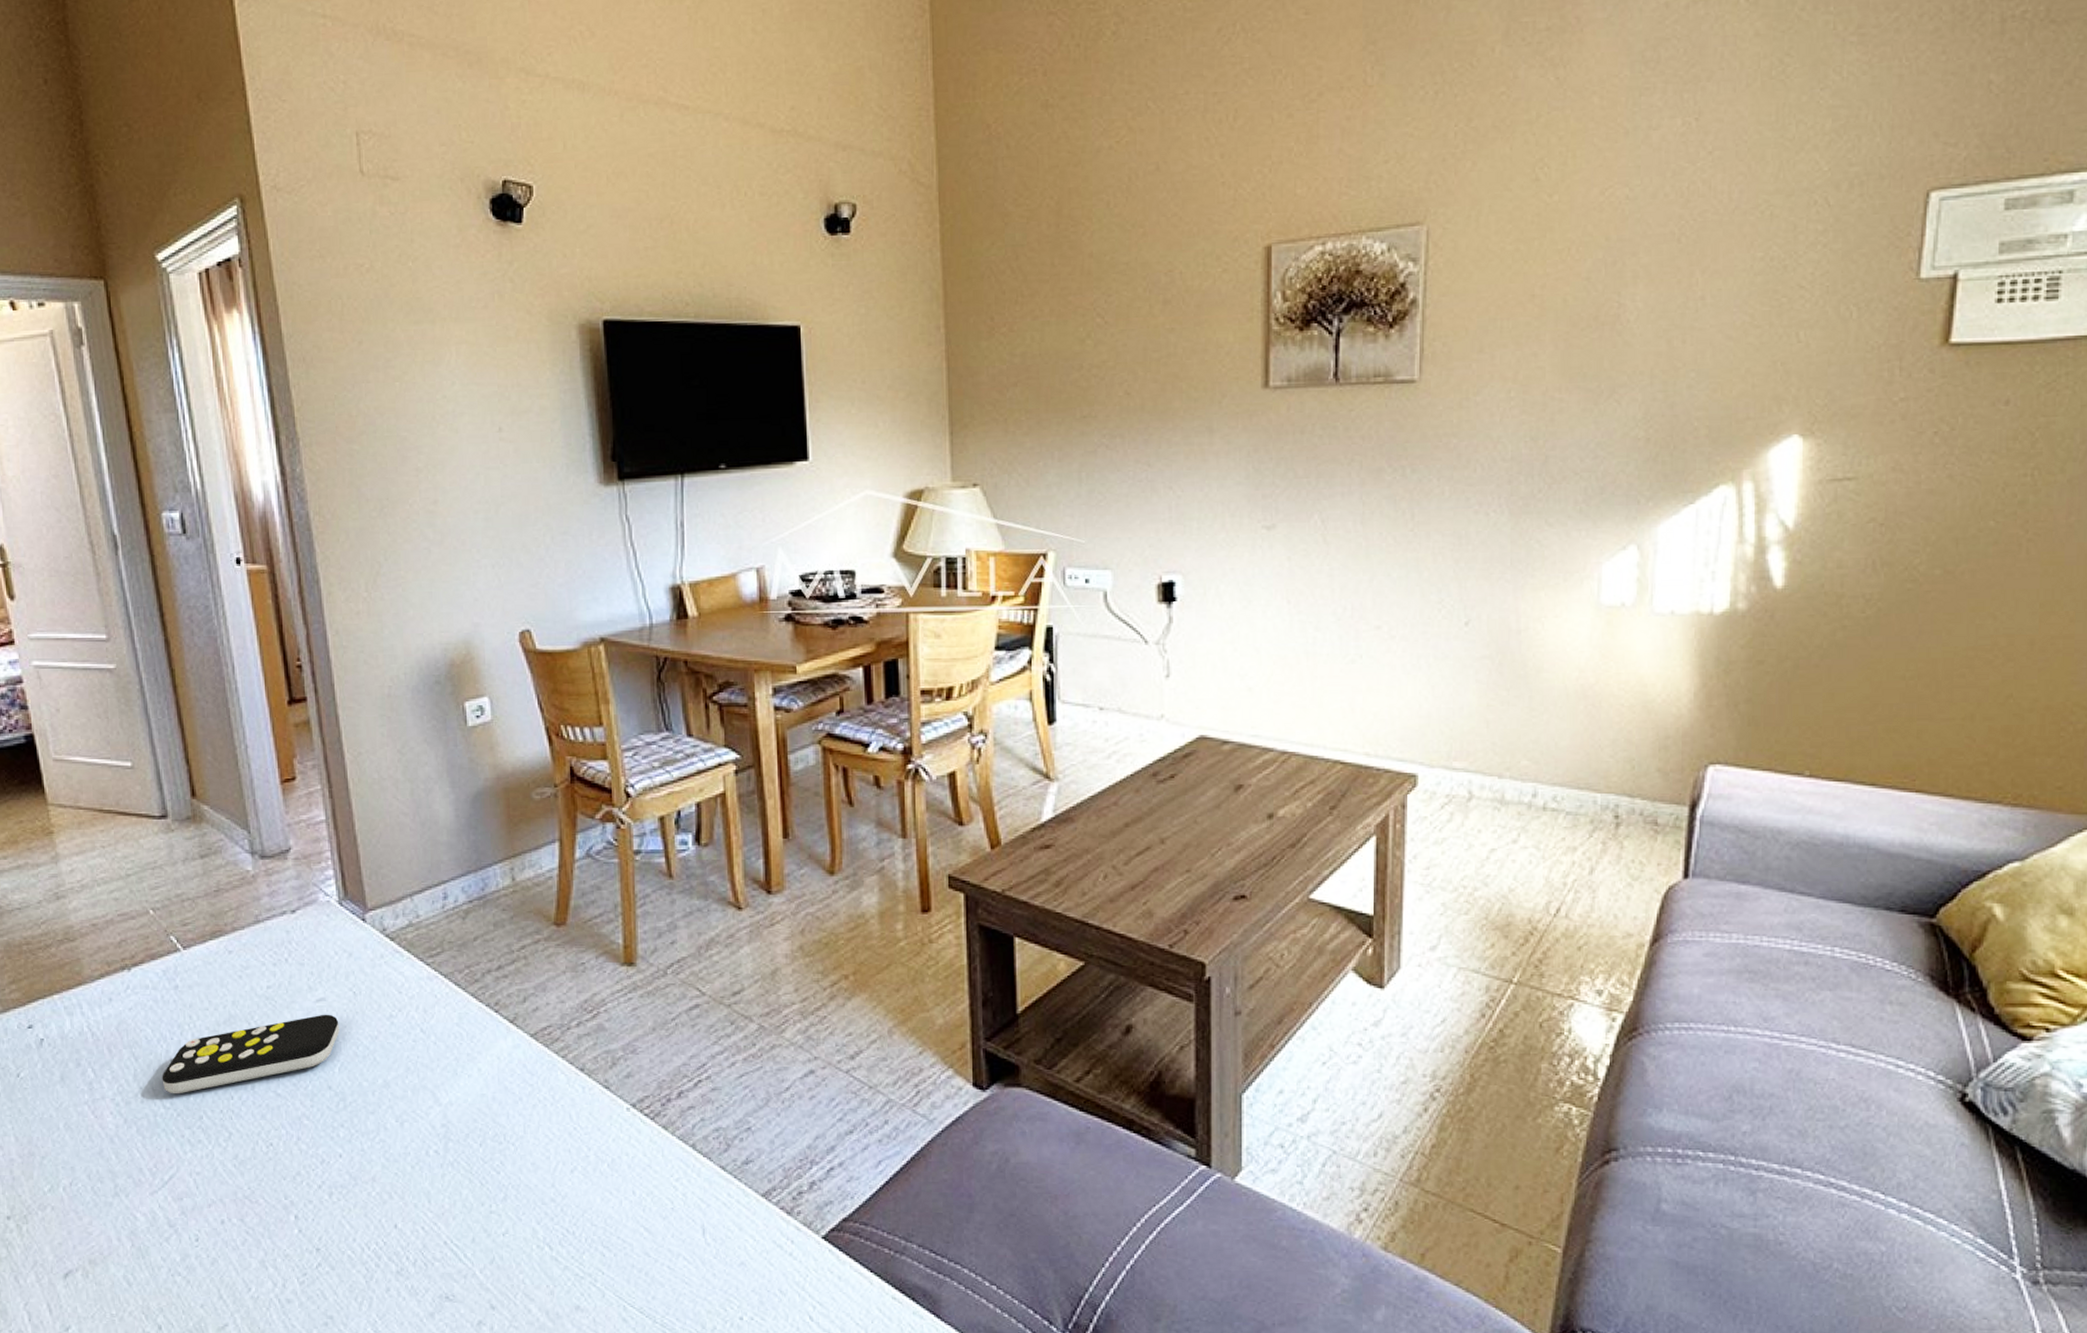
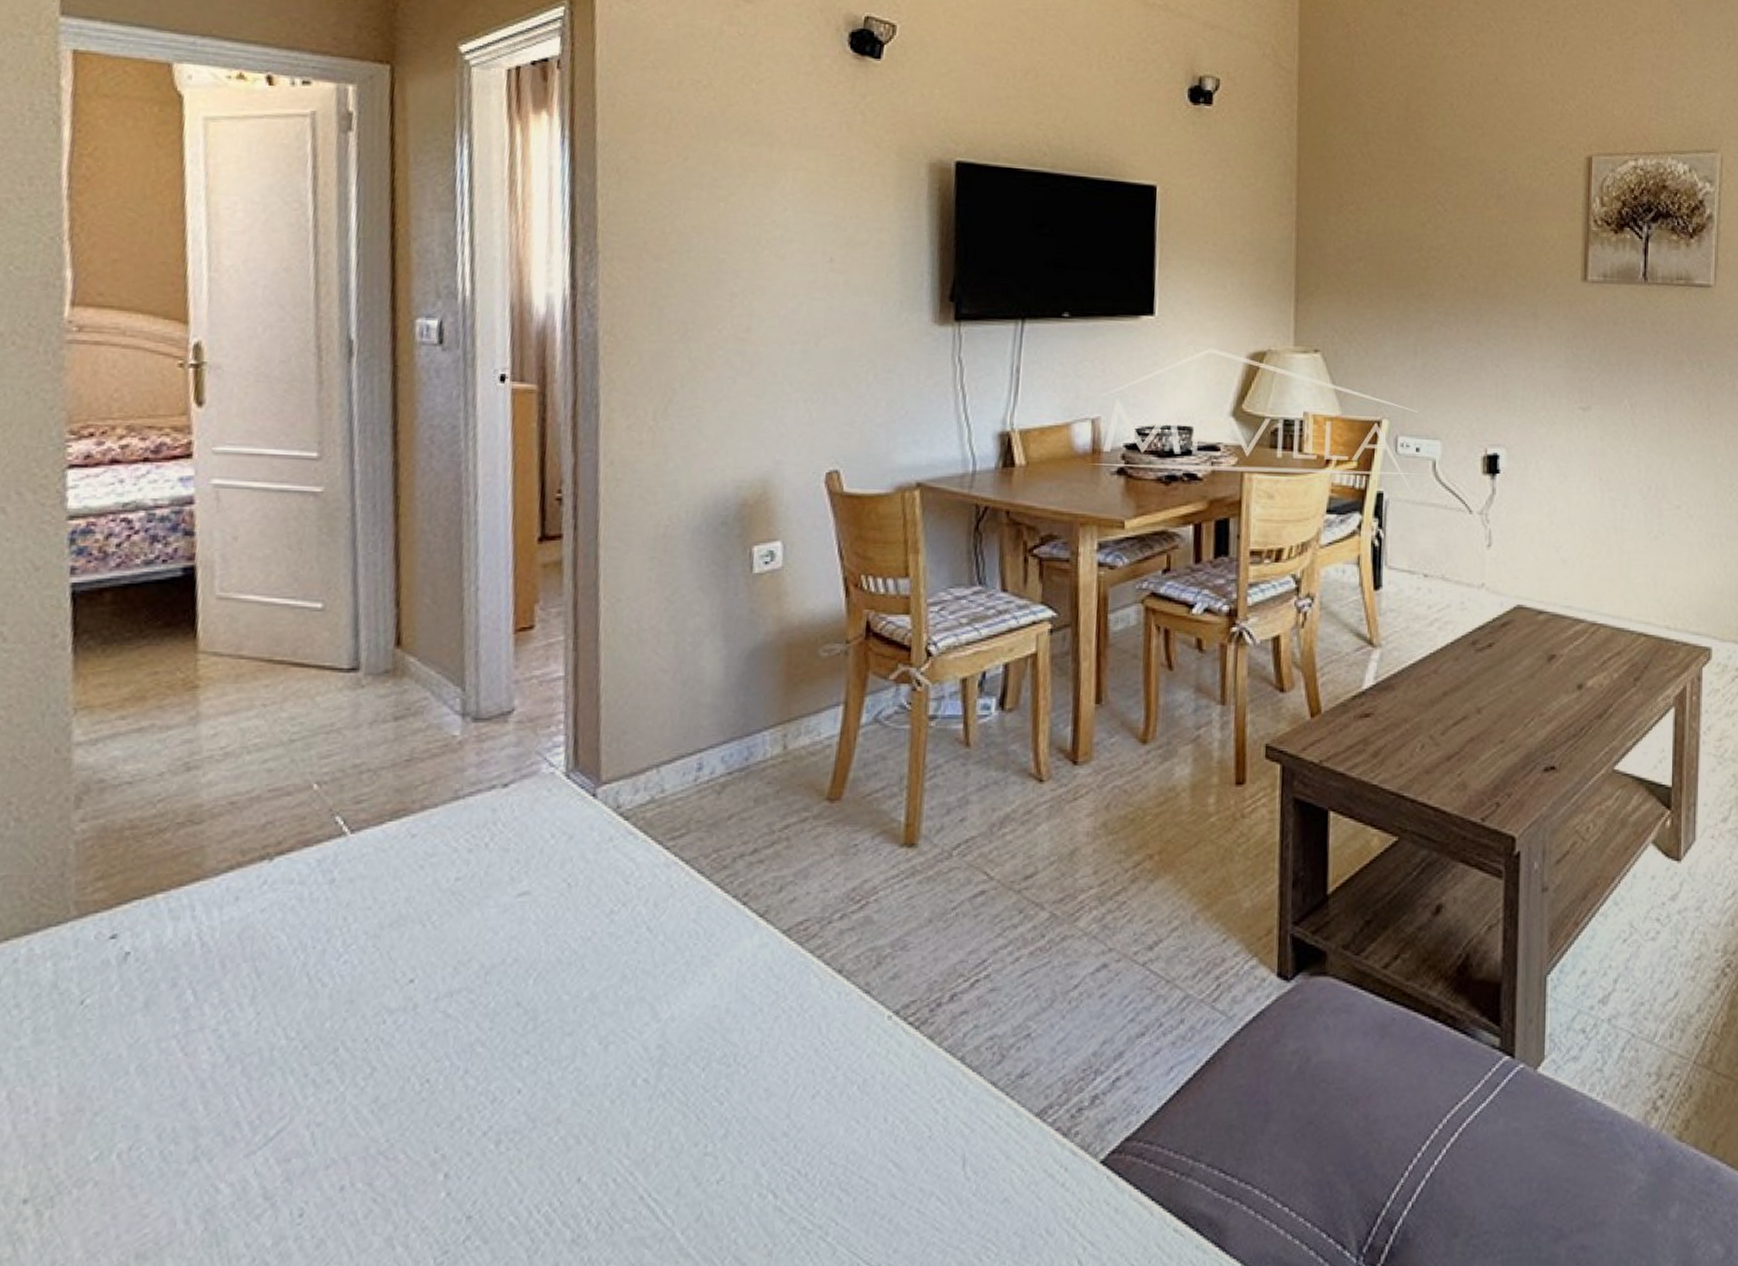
remote control: present [162,1014,339,1094] -> none [290,911,544,1020]

